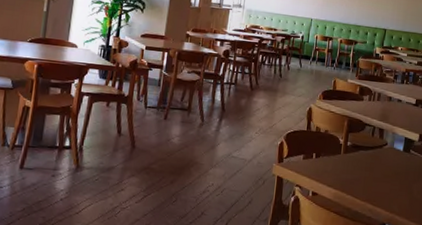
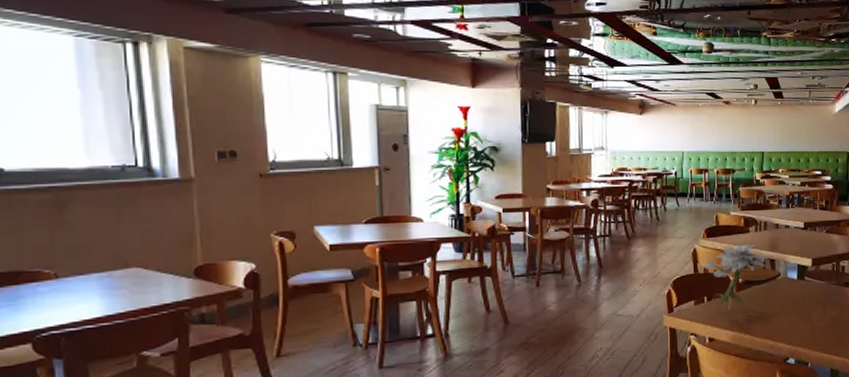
bonsai tree: none [313,109,377,170] -> present [700,244,767,309]

